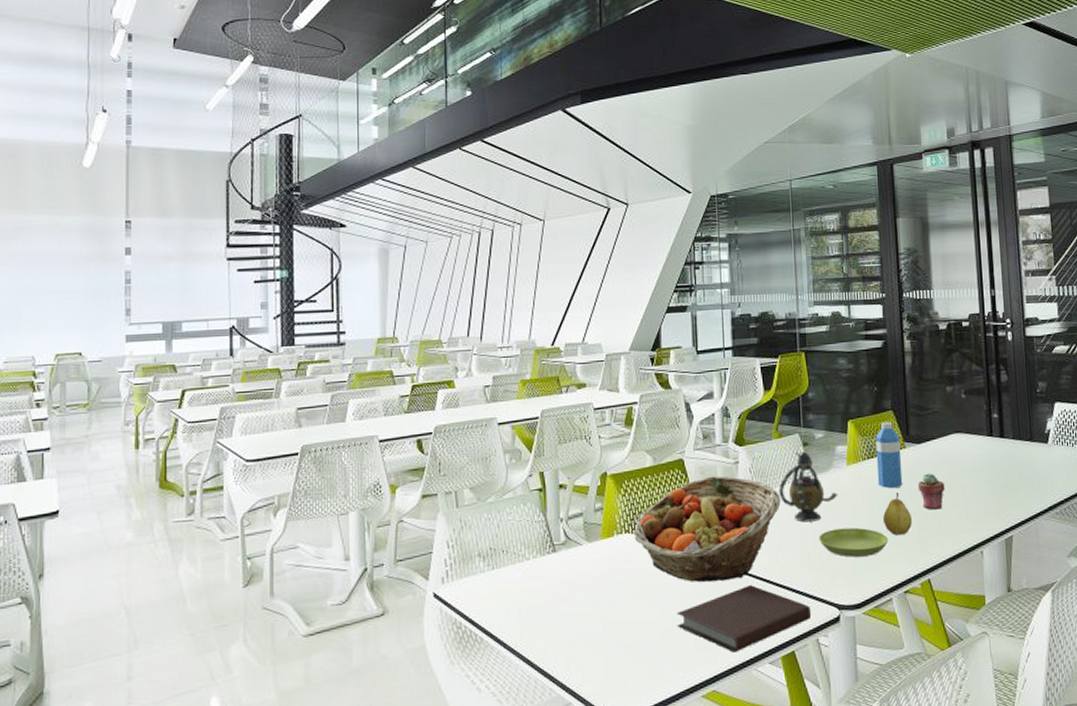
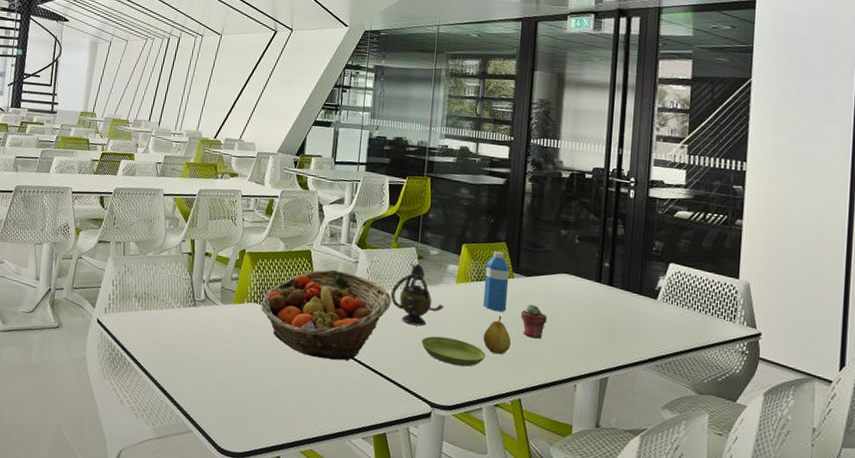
notebook: present [676,585,812,653] -> none [287,368,406,422]

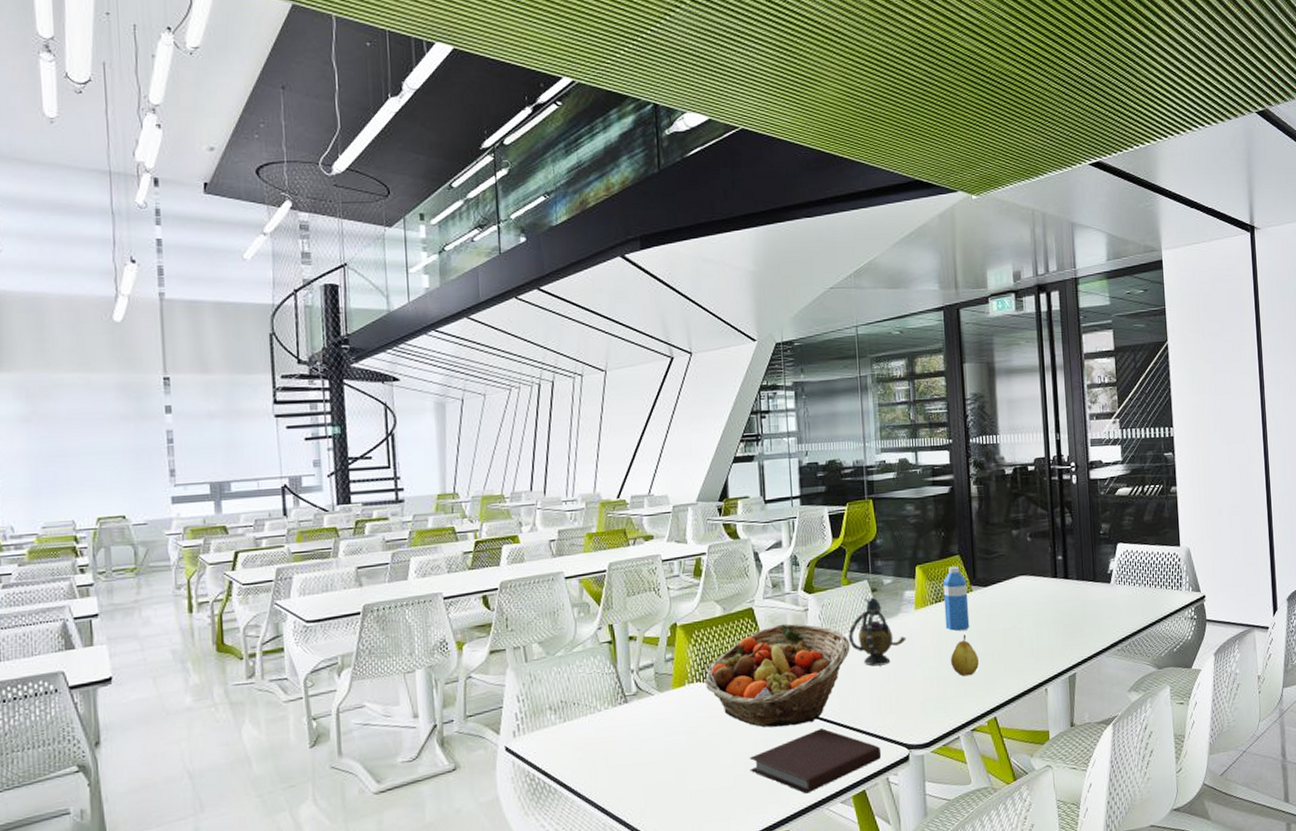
notebook: none [287,368,406,422] -> present [749,728,882,794]
saucer: present [421,336,486,367] -> none [888,670,956,699]
potted succulent: present [520,304,548,339] -> none [984,615,1011,651]

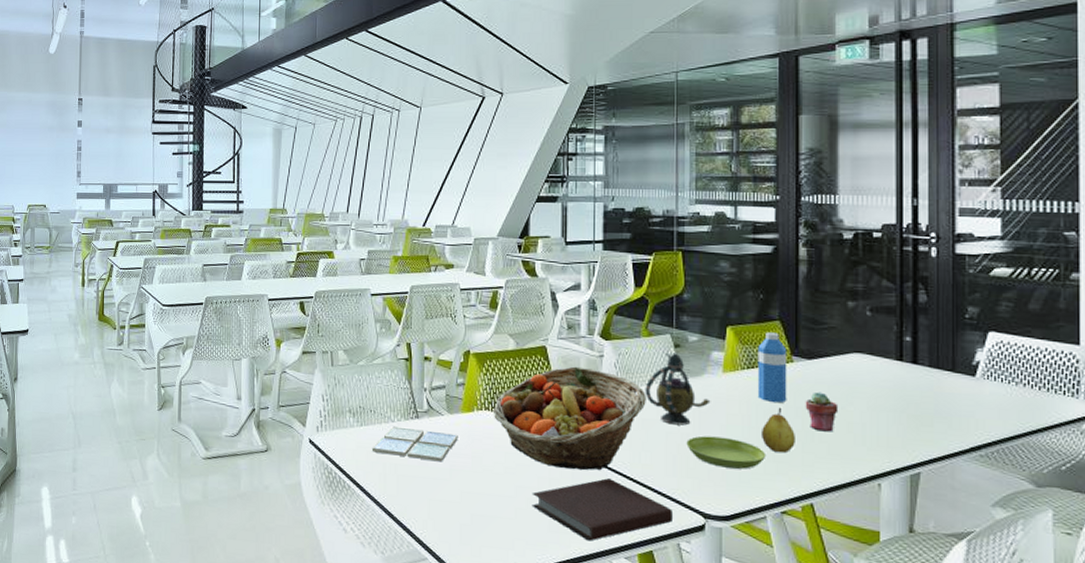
drink coaster: none [578,712,671,748] -> present [371,426,458,462]
saucer: none [888,670,956,699] -> present [686,435,767,469]
potted succulent: none [984,615,1011,651] -> present [805,392,839,432]

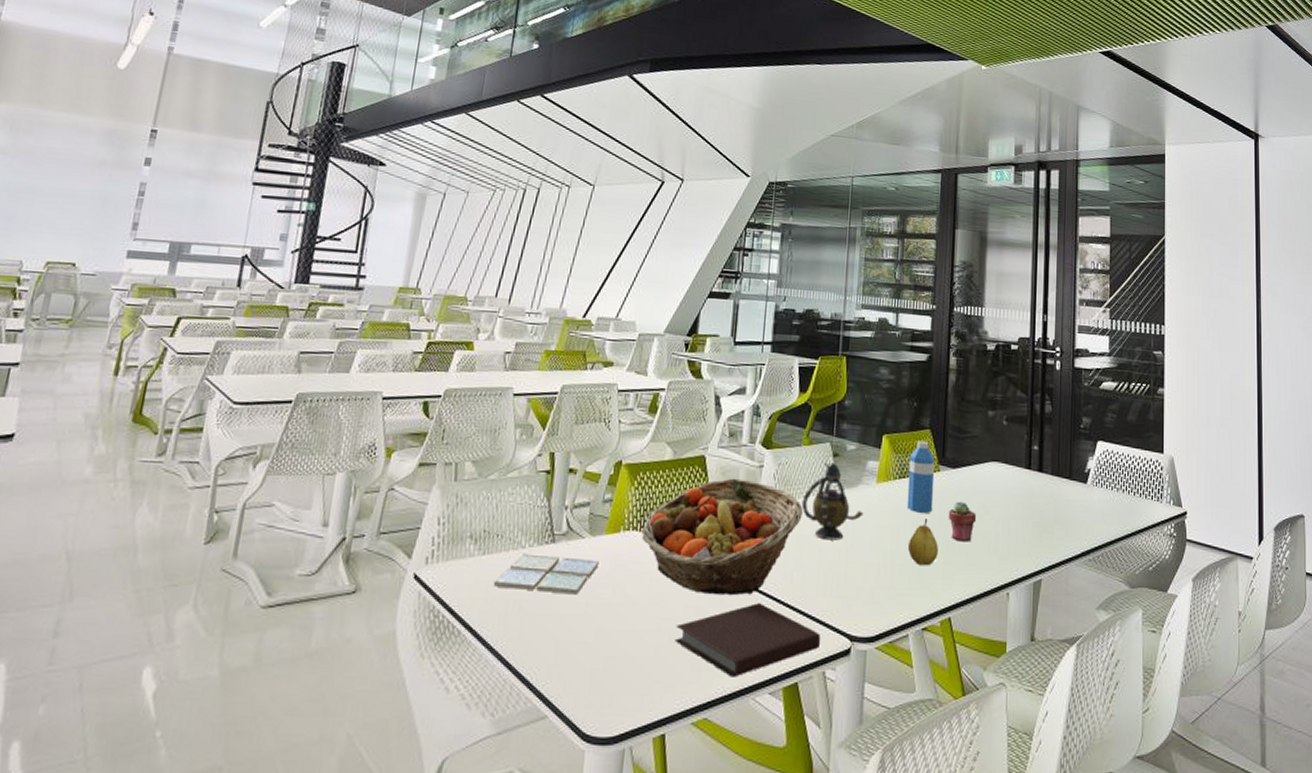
saucer: present [686,435,767,469] -> none [838,551,912,585]

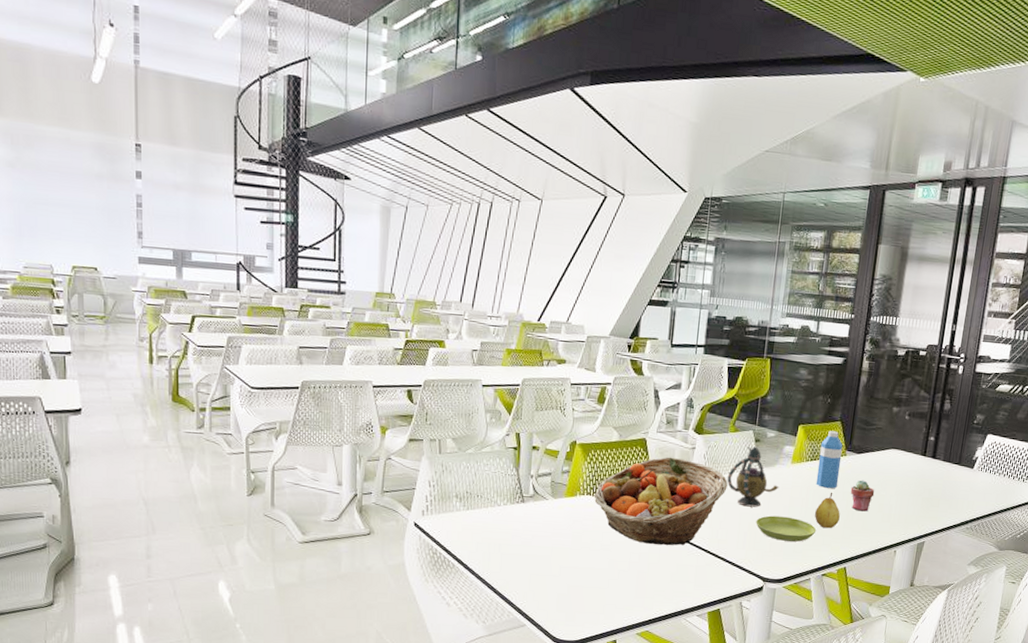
drink coaster: present [493,553,599,595] -> none [477,510,561,541]
notebook: present [674,603,821,677] -> none [622,552,740,604]
saucer: none [838,551,912,585] -> present [756,515,817,542]

